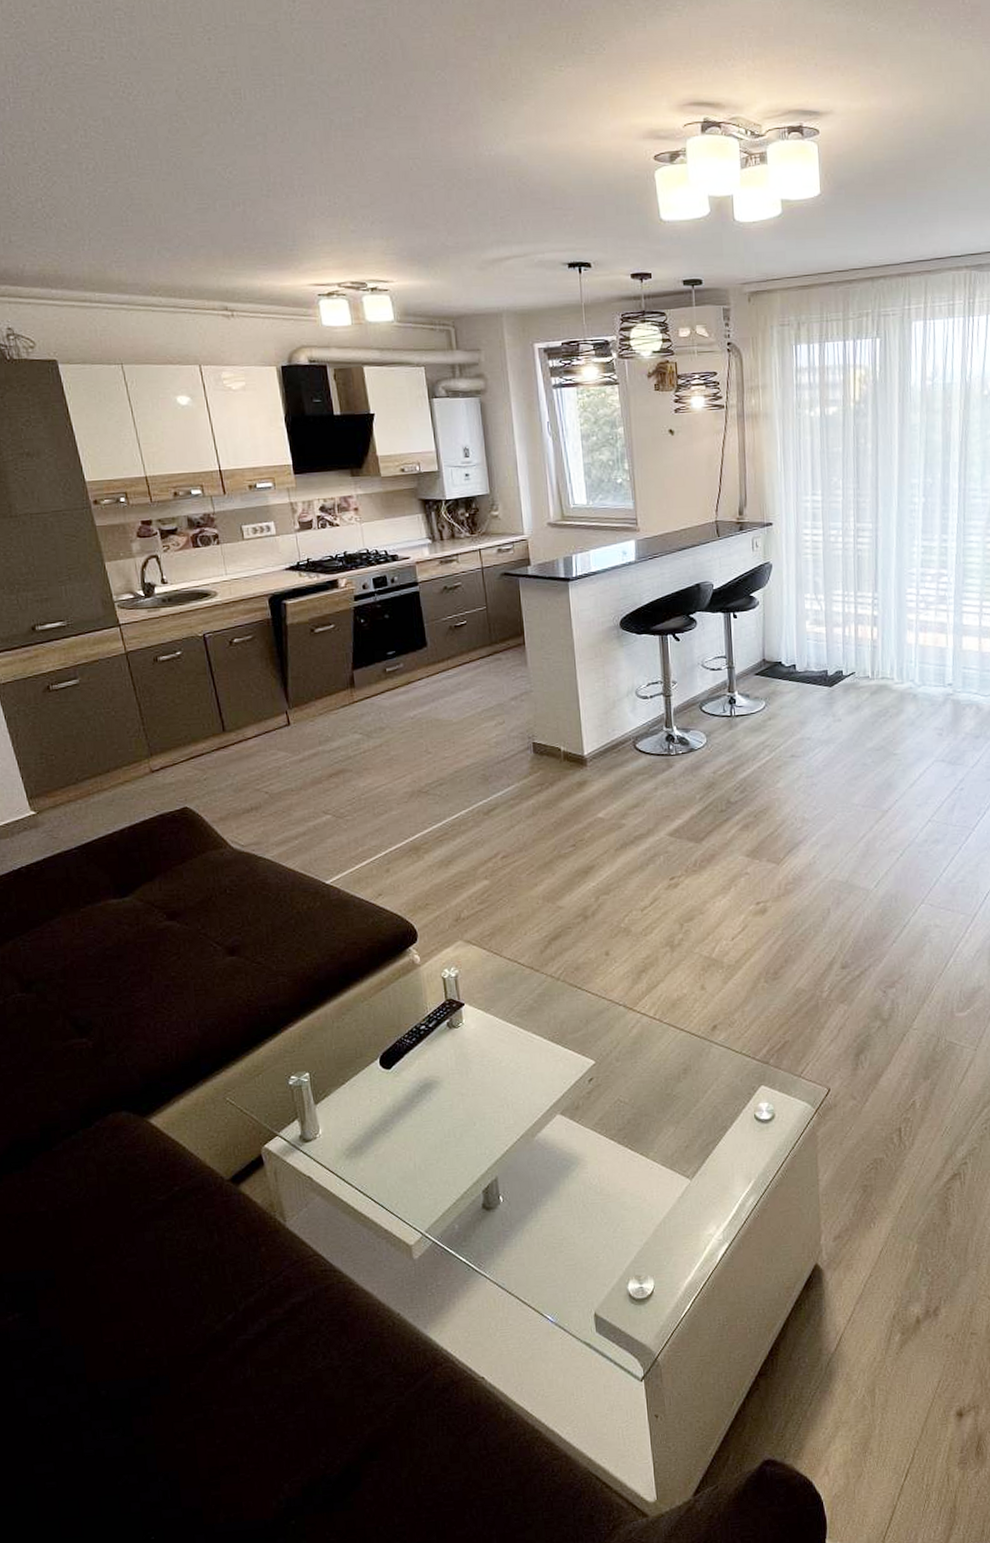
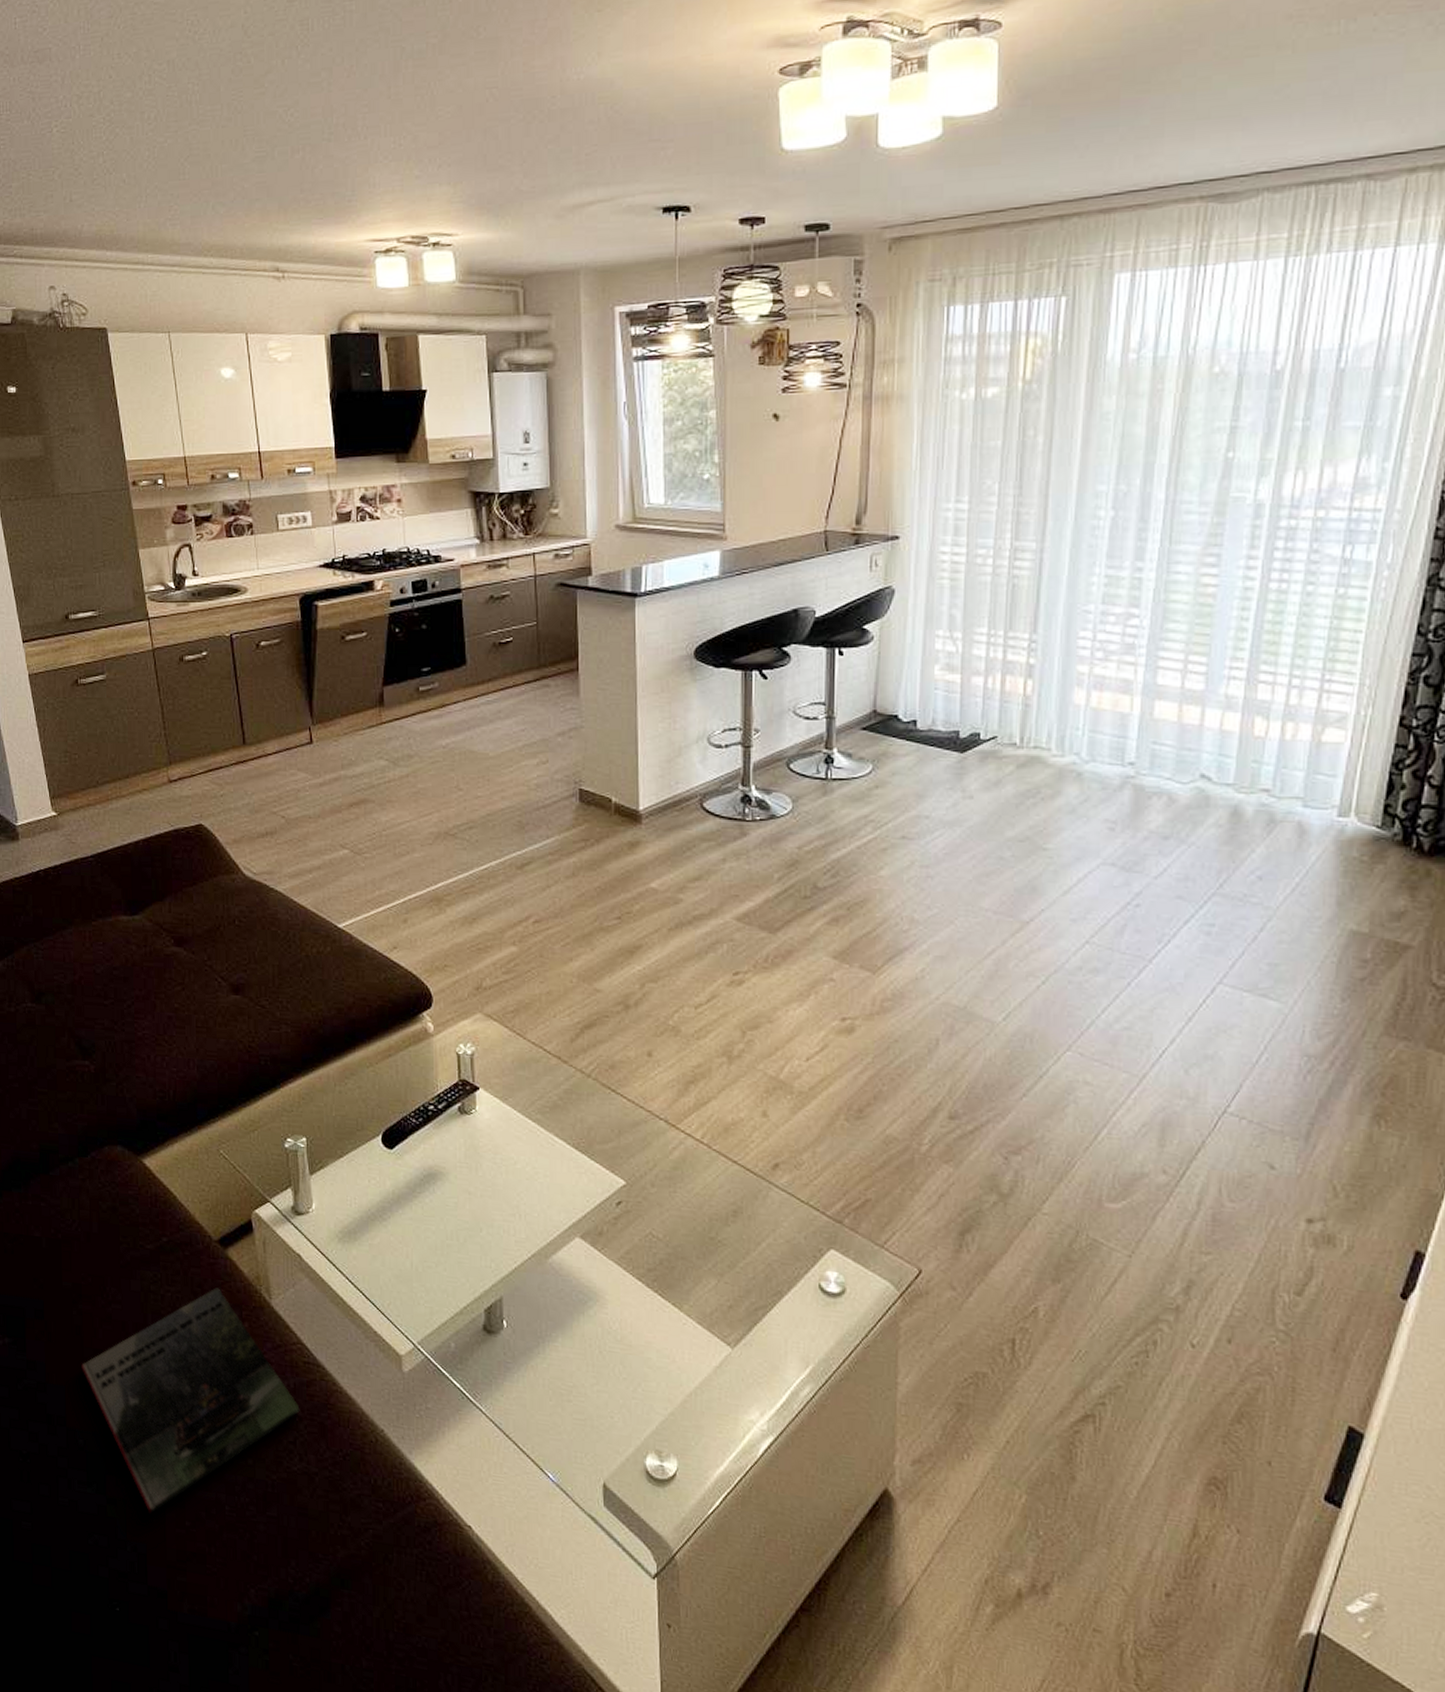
magazine: none [99,1222,320,1443] -> present [81,1288,300,1515]

